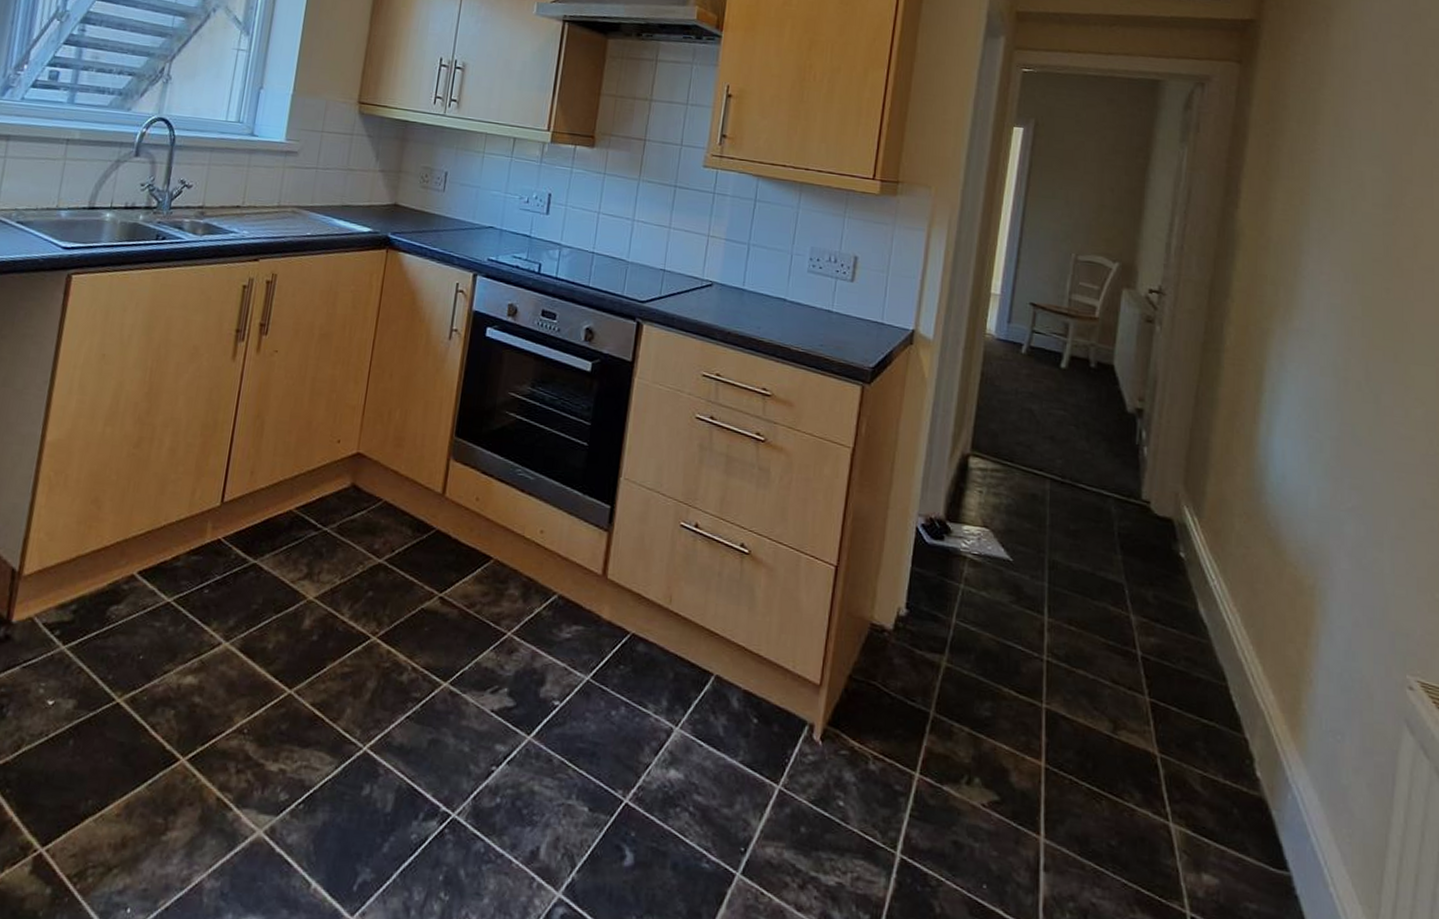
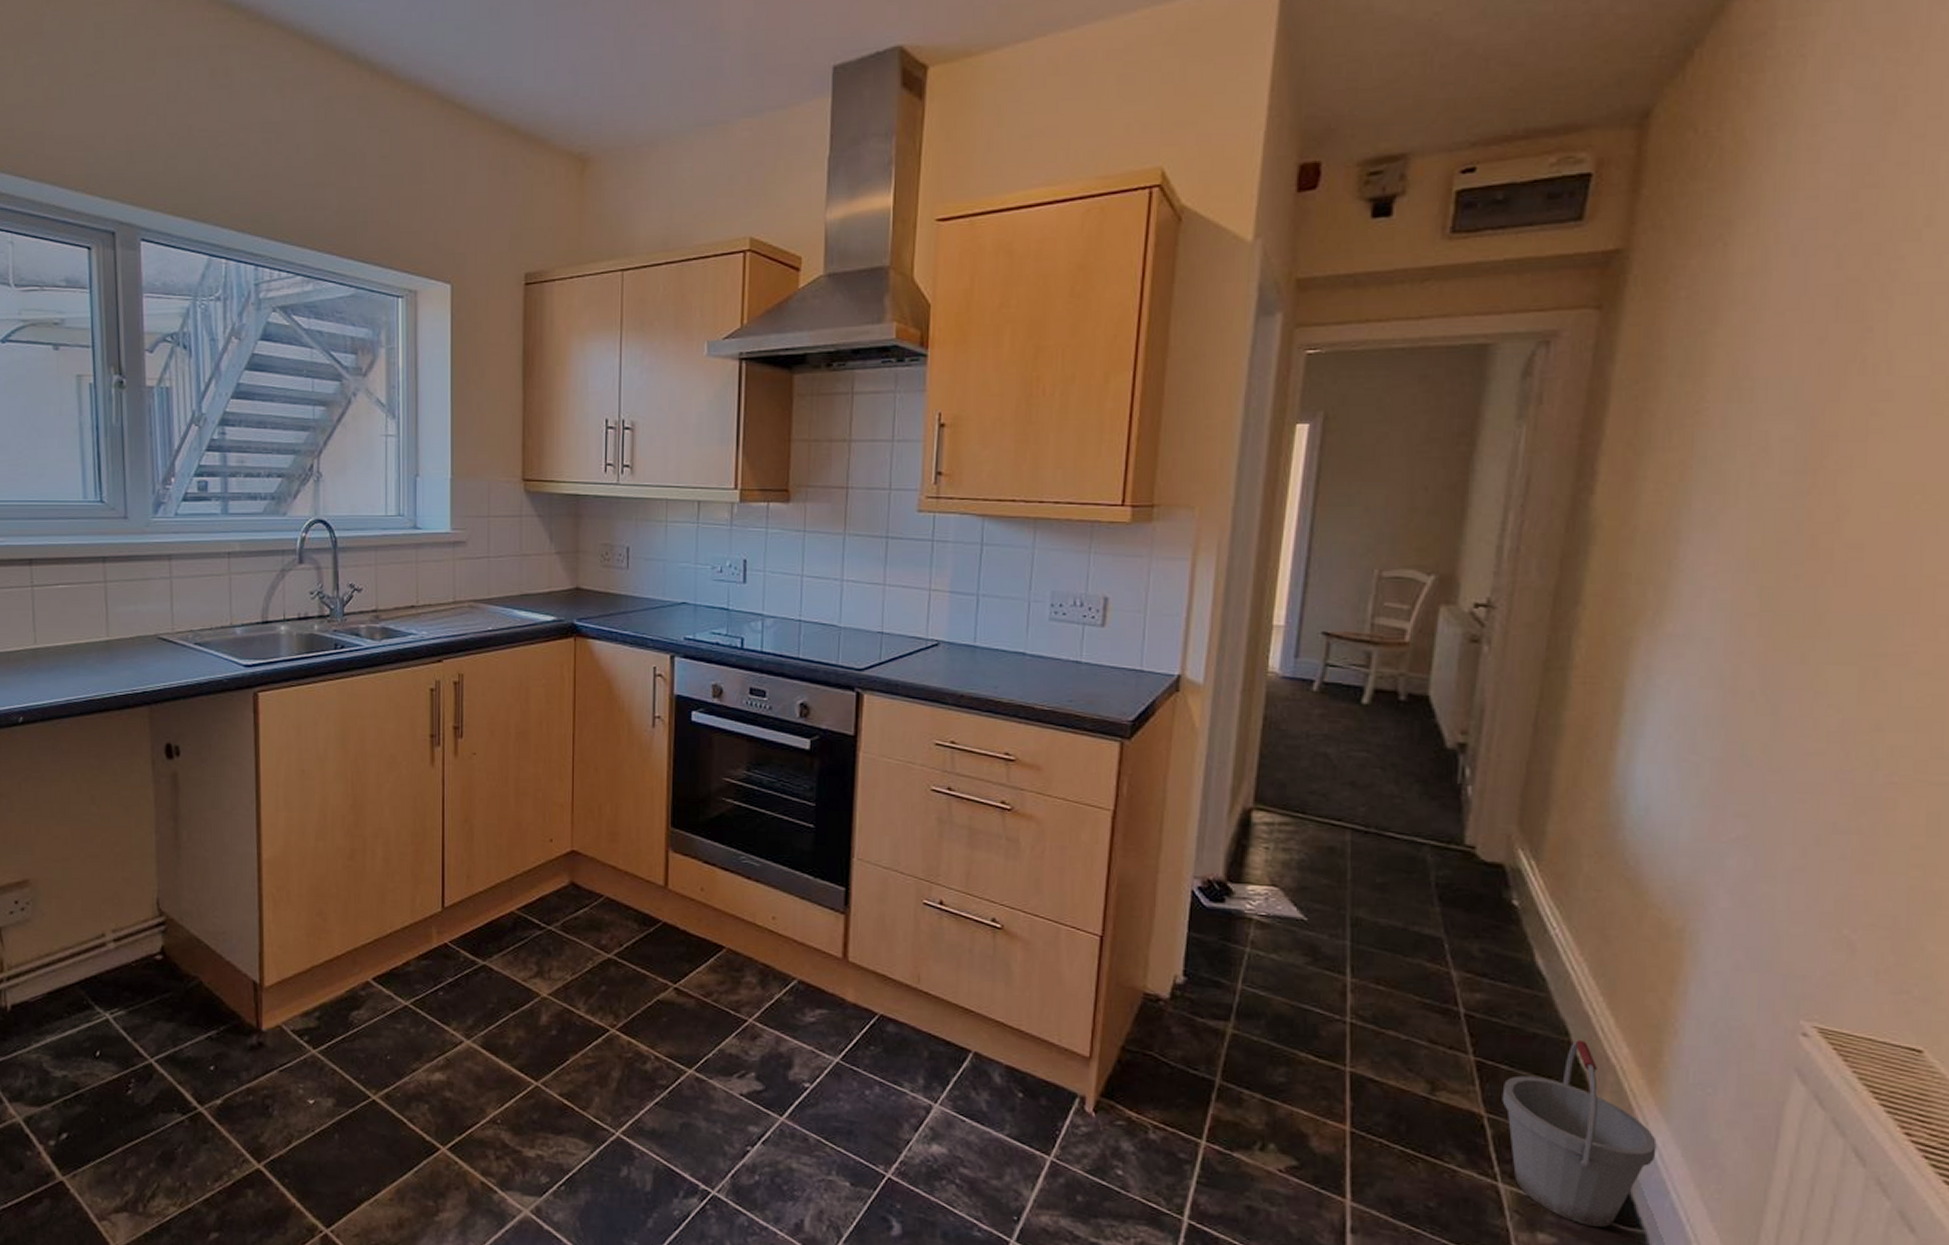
bucket: none [1172,685,1298,869] -> present [1502,1040,1657,1228]

